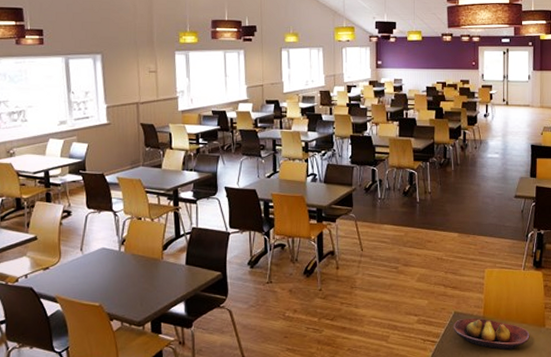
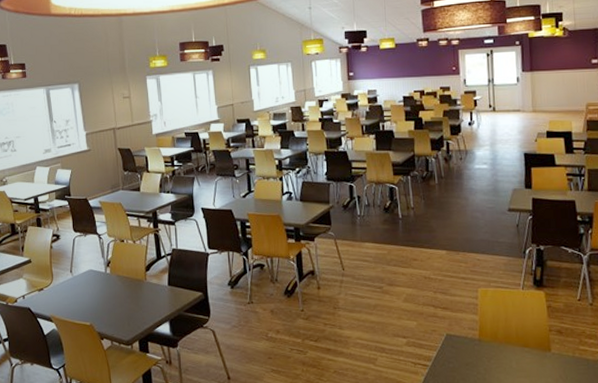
fruit bowl: present [453,318,530,351] -> none [445,340,534,376]

